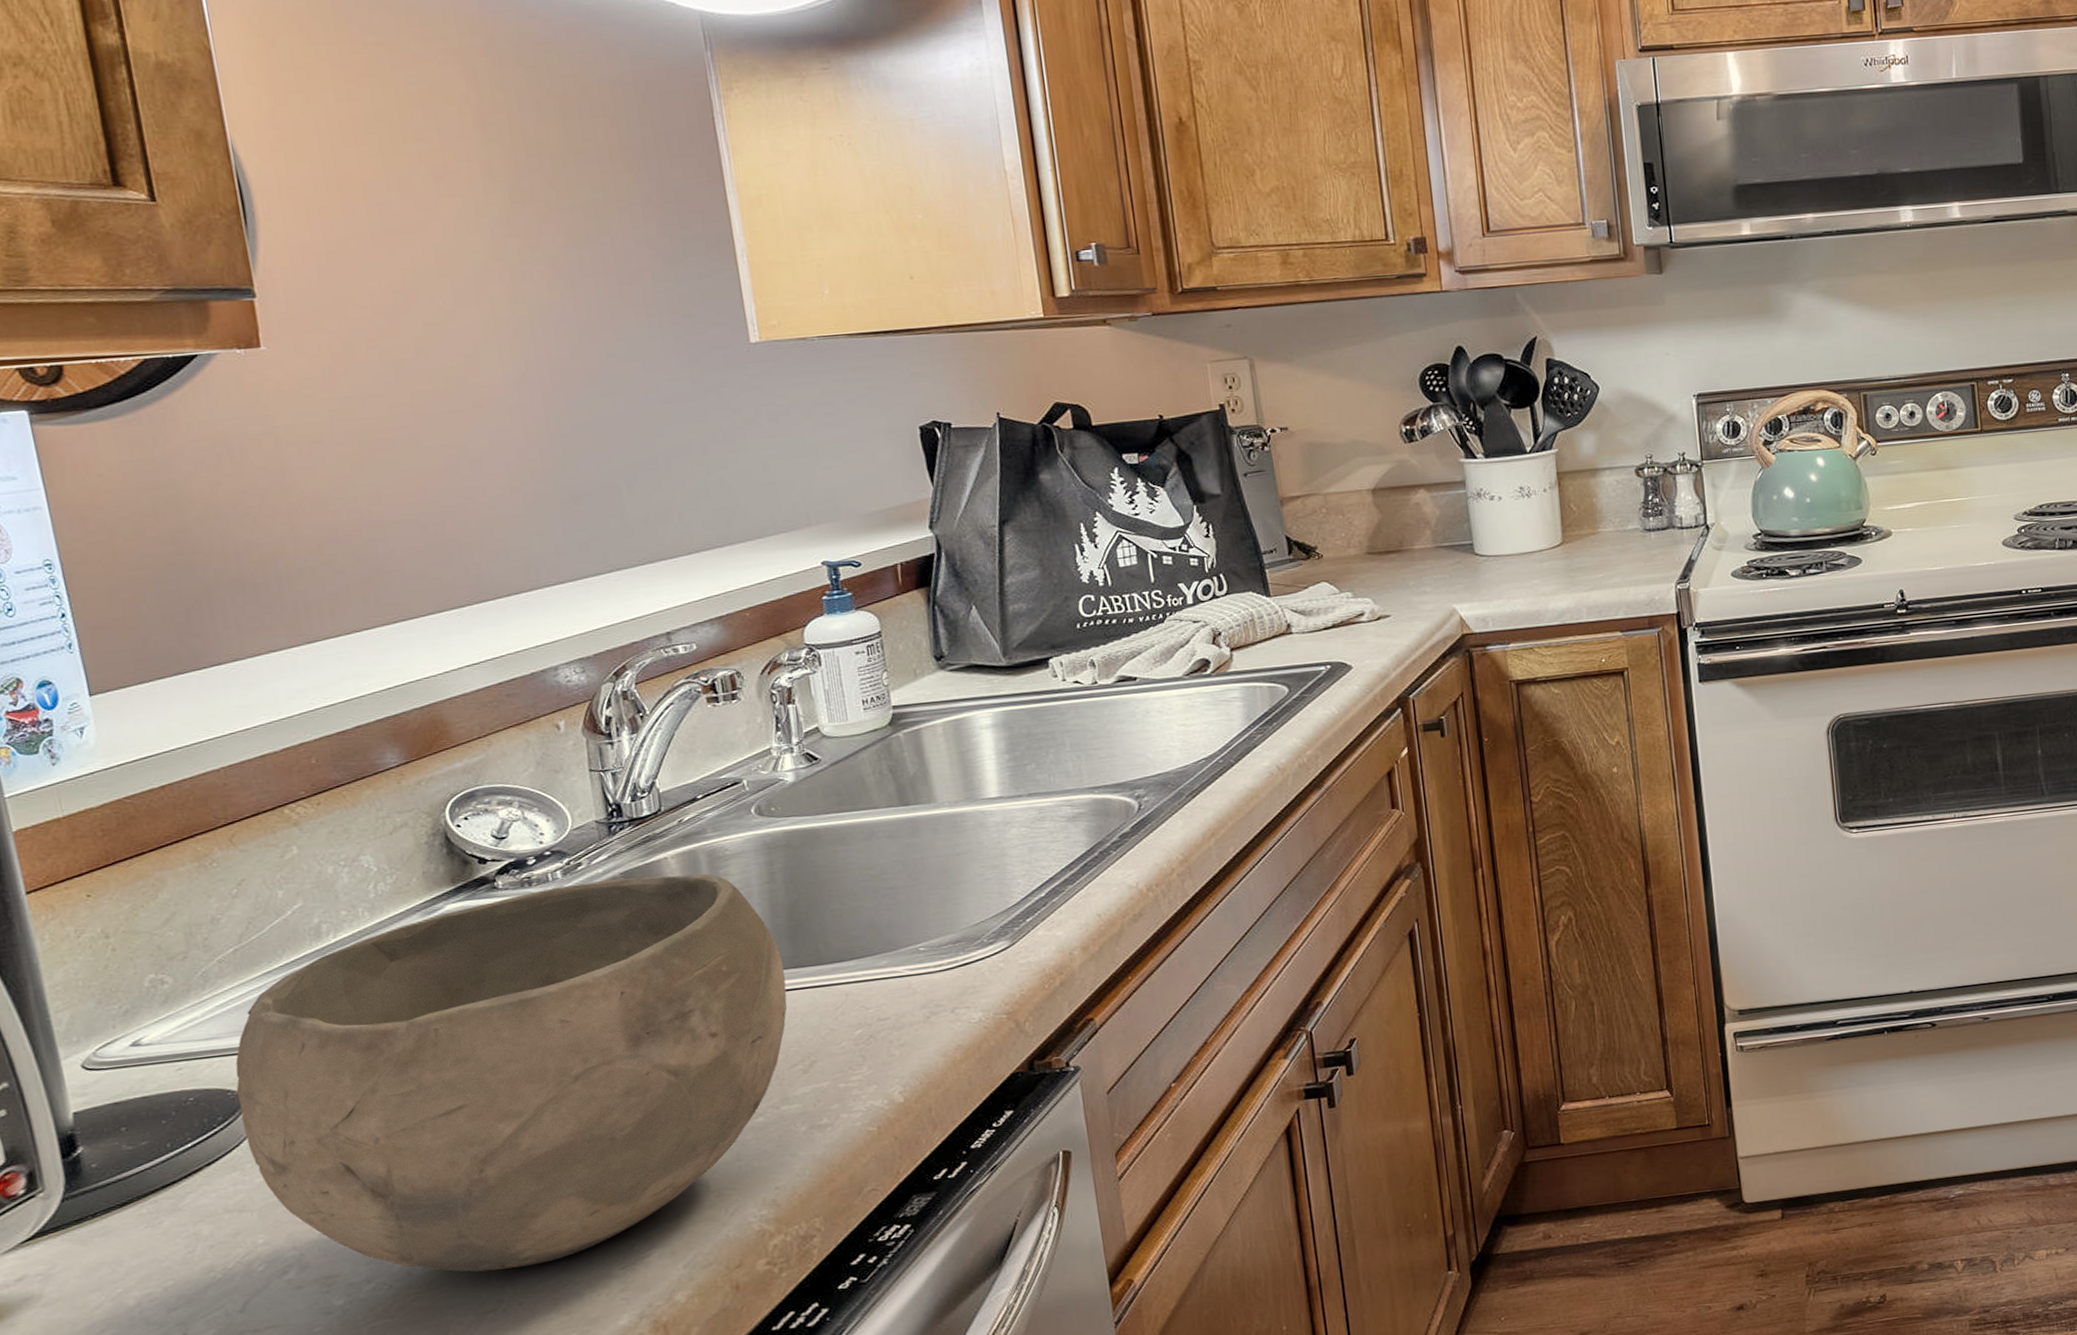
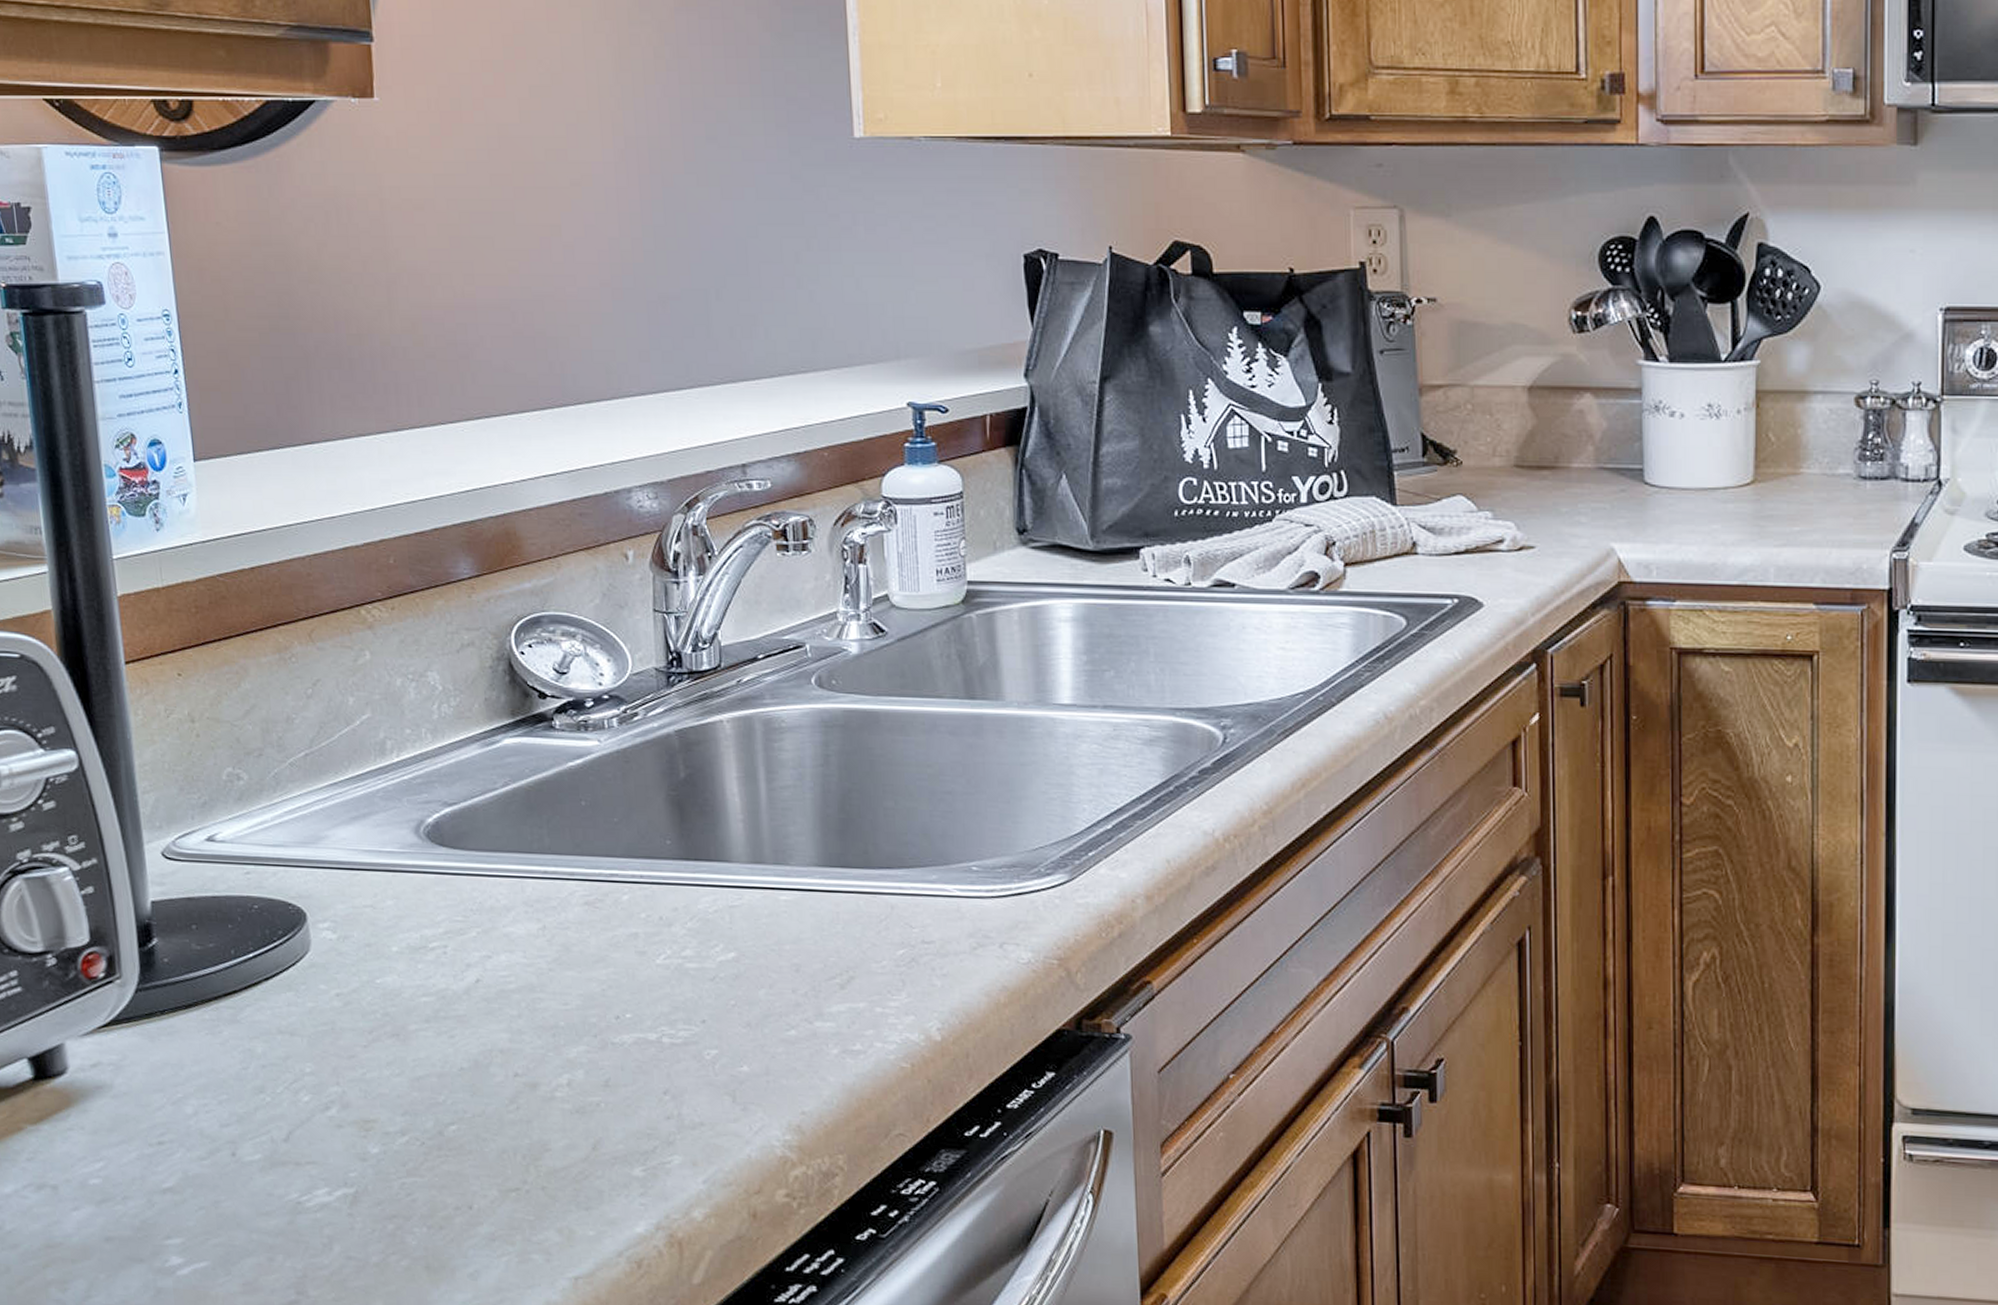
bowl: present [235,874,787,1273] -> none [297,736,831,1149]

